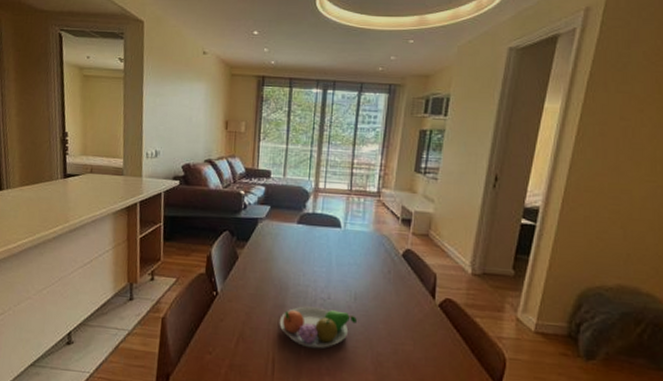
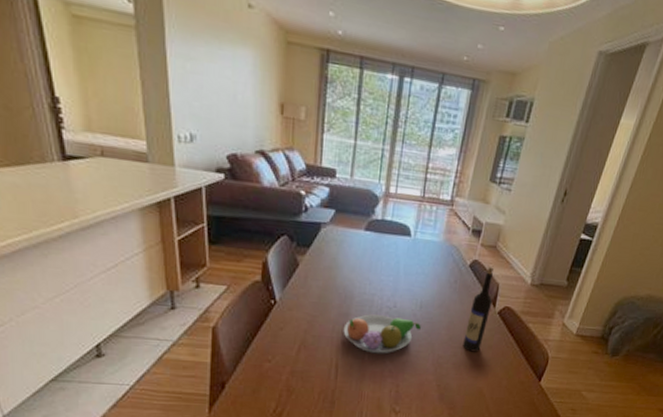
wine bottle: none [403,256,431,350] -> present [463,267,494,352]

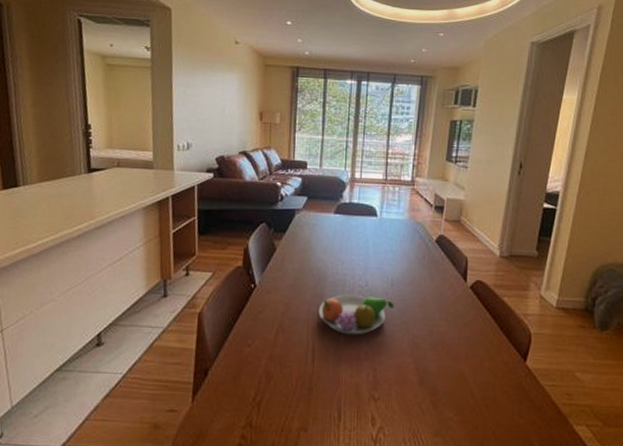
wine bottle: present [463,267,494,352] -> none [438,241,463,330]

